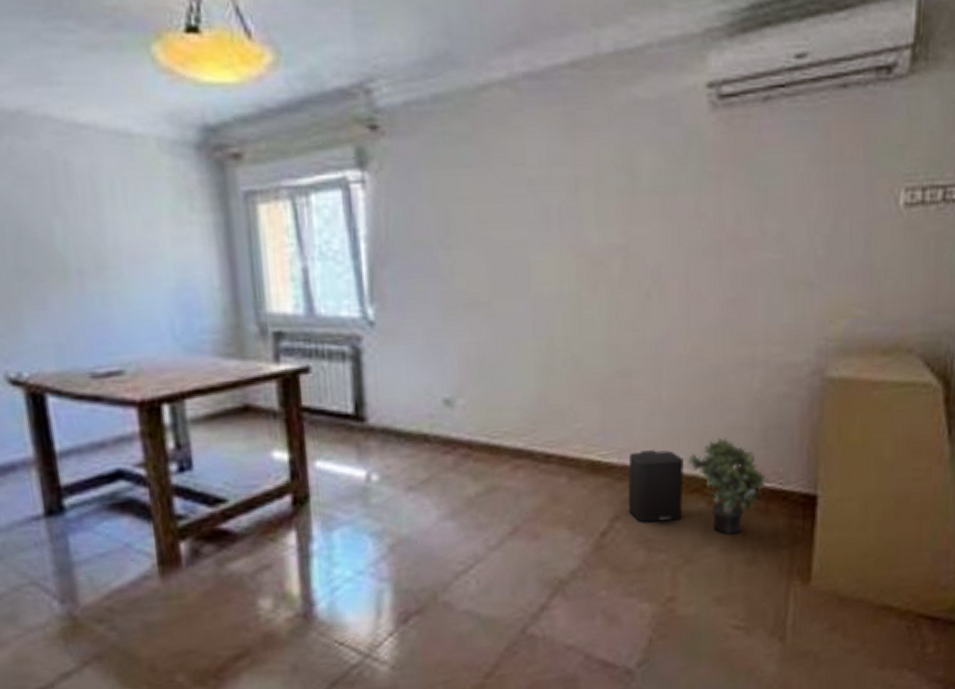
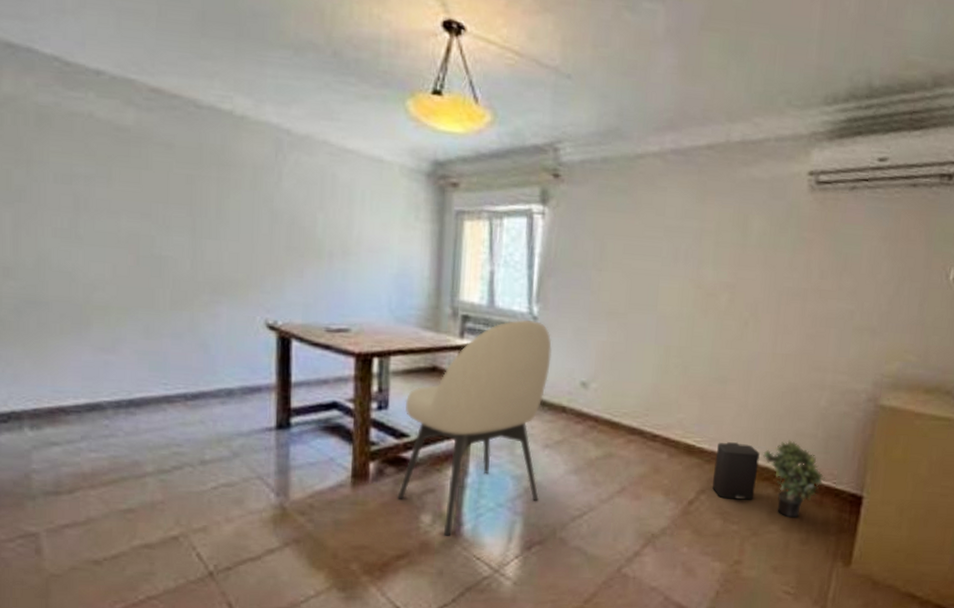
chair: none [213,326,409,622] -> present [397,320,552,536]

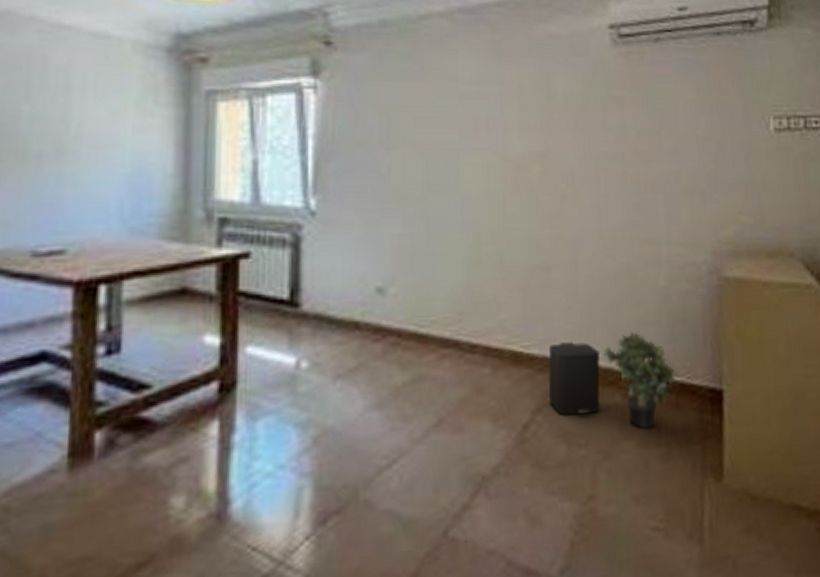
chair: present [397,320,552,536] -> none [136,216,336,523]

